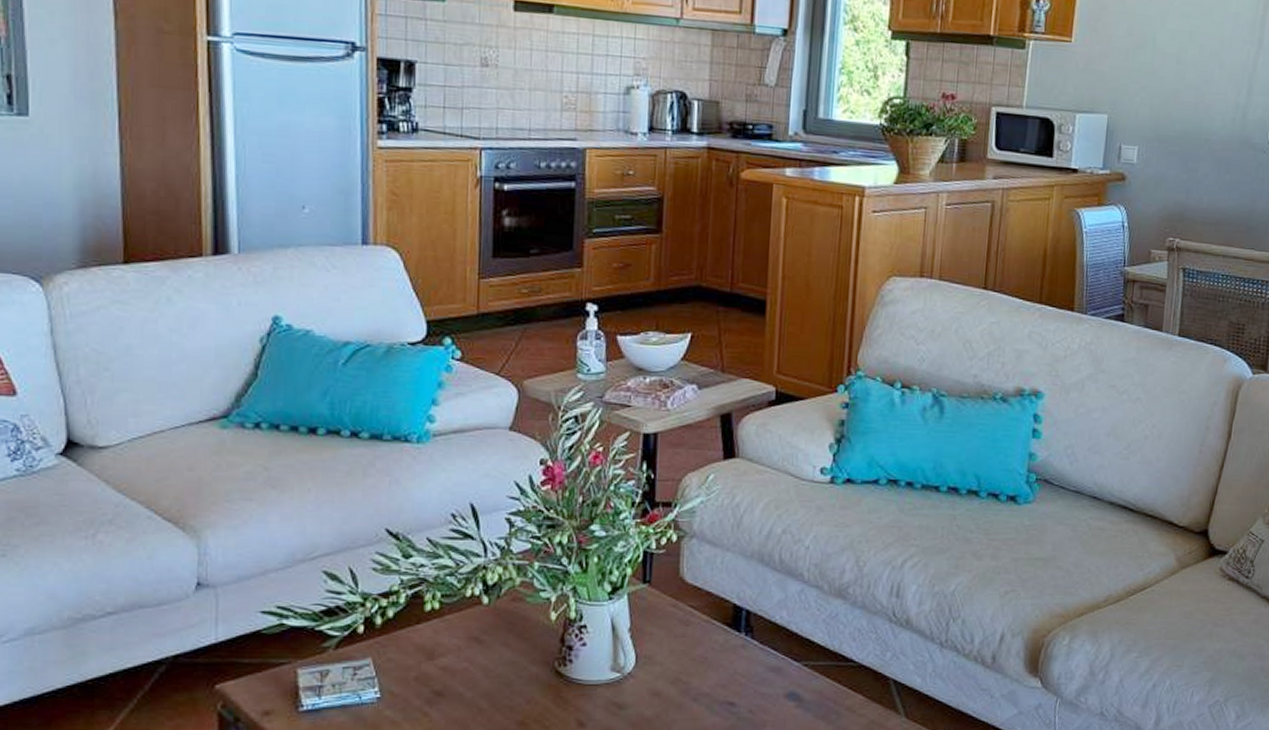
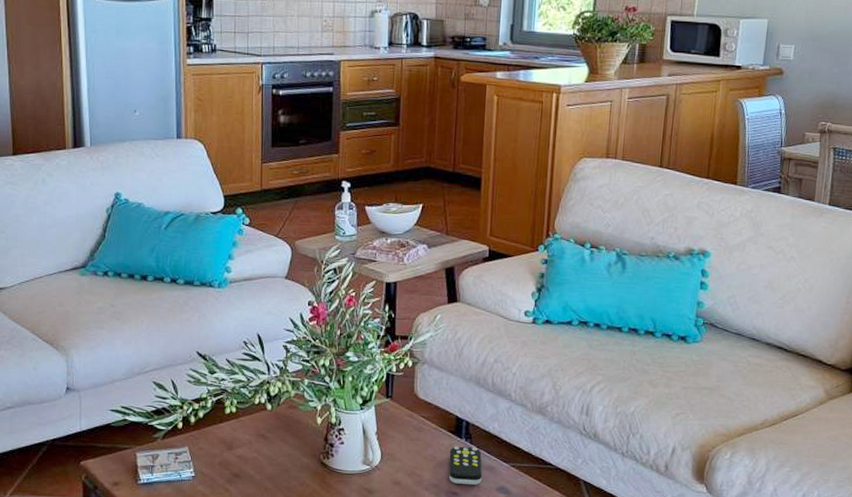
remote control: none [724,642,767,693] -> present [449,446,483,486]

